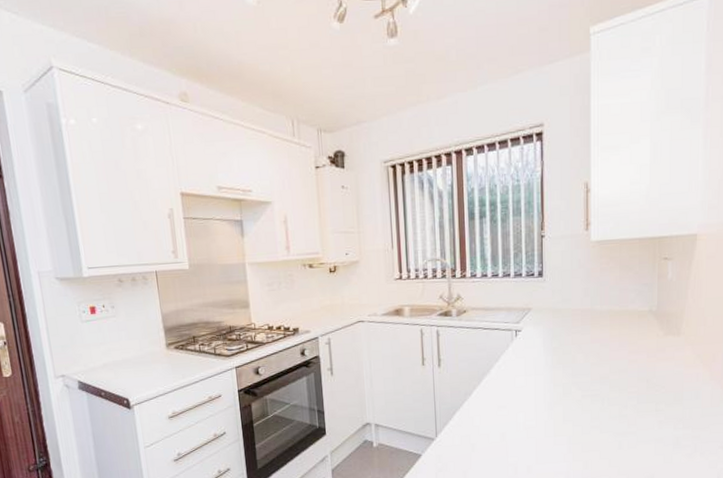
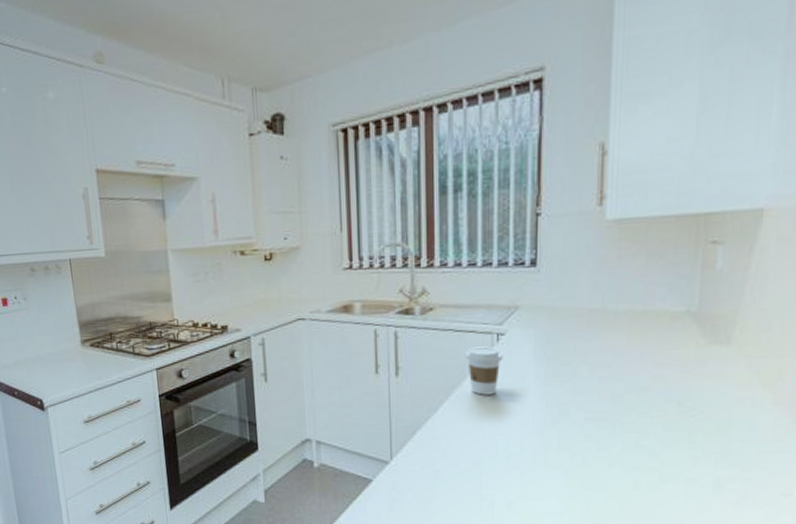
coffee cup: none [492,341,521,380] -> present [466,346,503,395]

